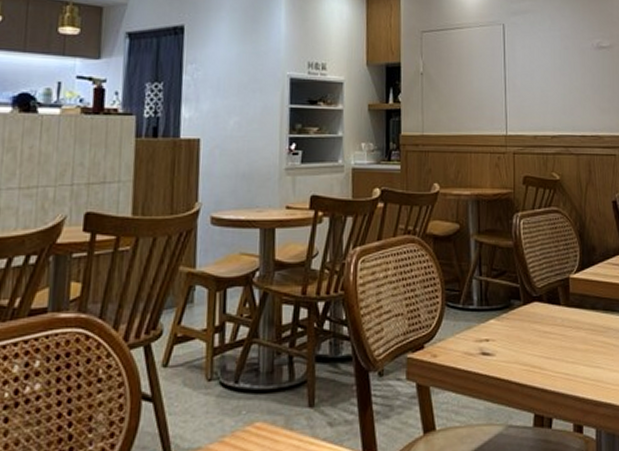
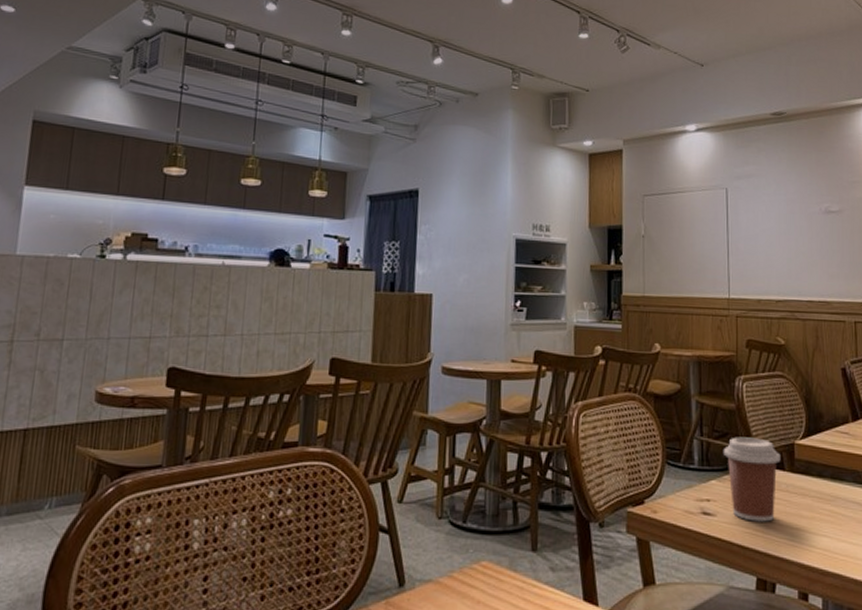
coffee cup: none [501,274,557,358] -> present [723,437,781,522]

